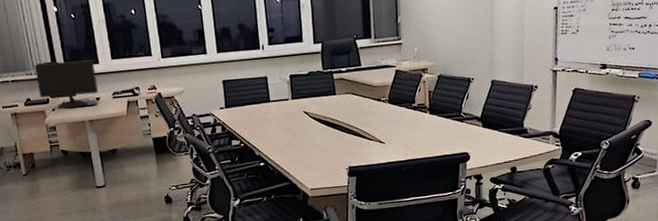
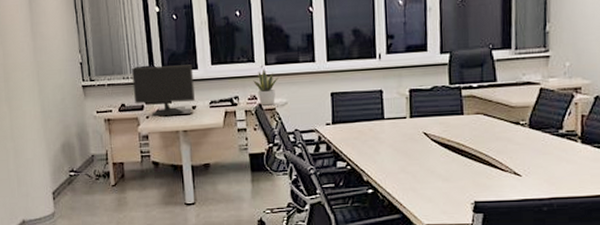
potted plant: none [152,61,176,95] -> present [253,68,279,106]

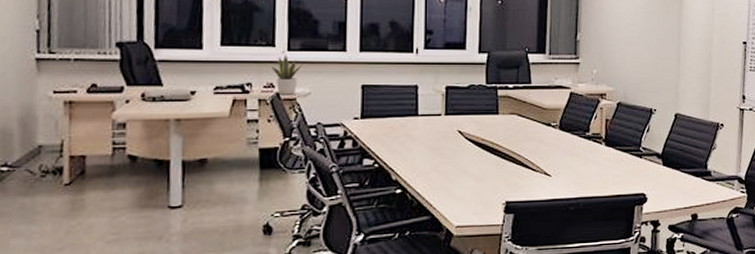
computer monitor: present [131,64,195,117] -> none [111,41,196,102]

